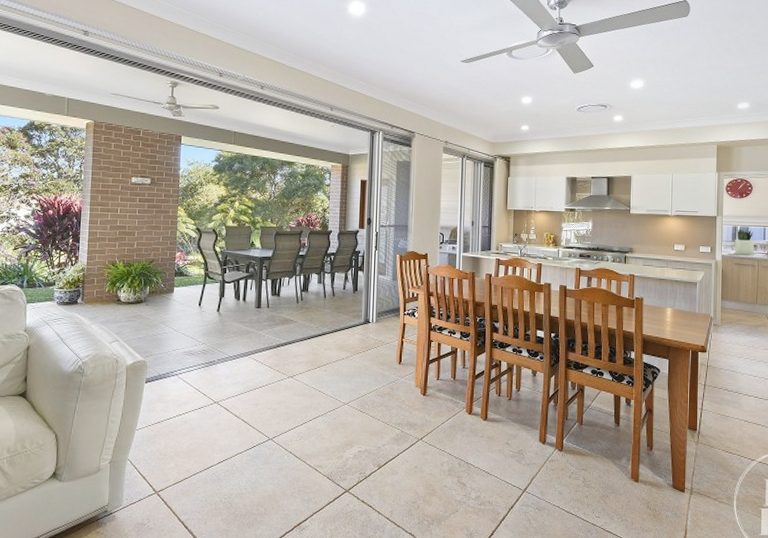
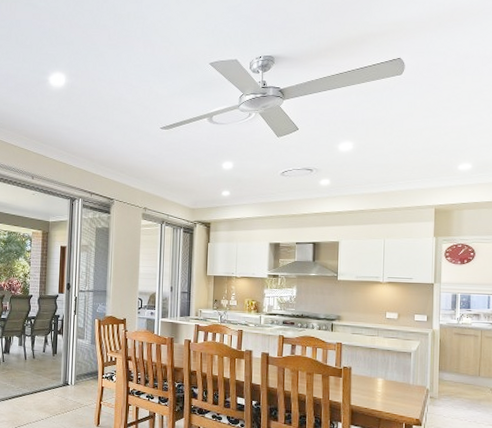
planter: present [734,228,756,256] -> none [453,296,479,325]

